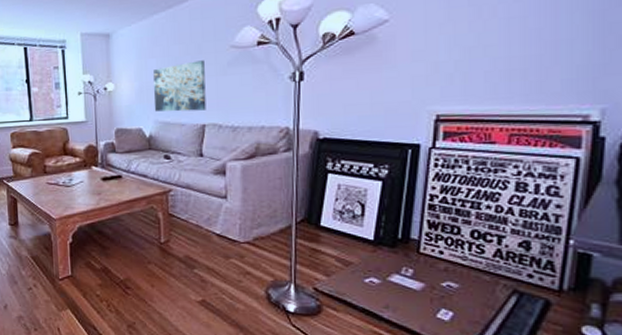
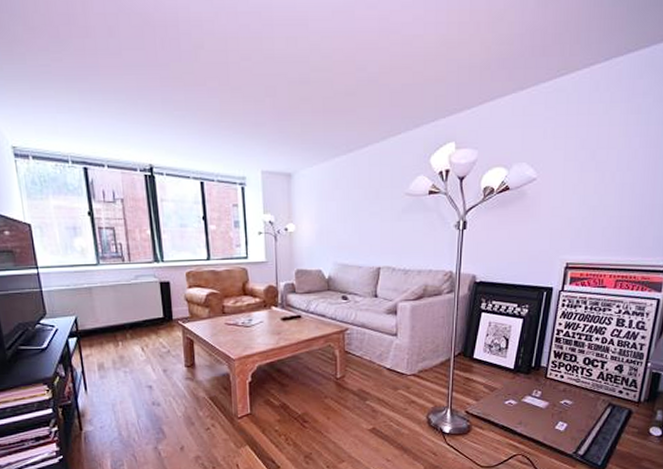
wall art: present [153,60,206,112] -> none [333,206,382,255]

